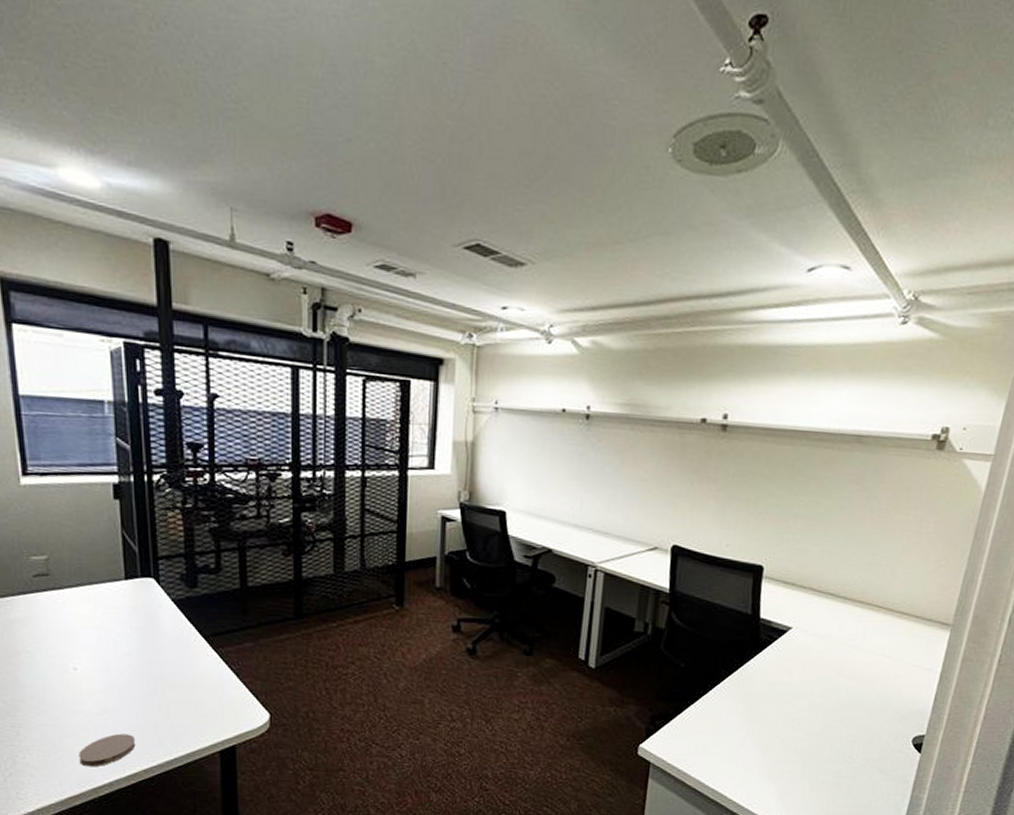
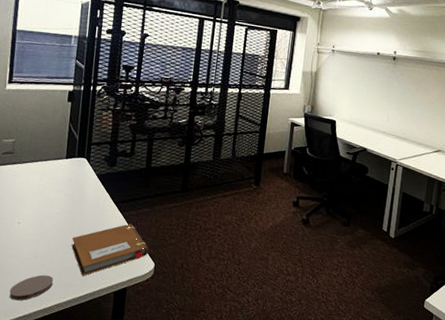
notebook: none [152,663,260,733] -> present [71,223,149,276]

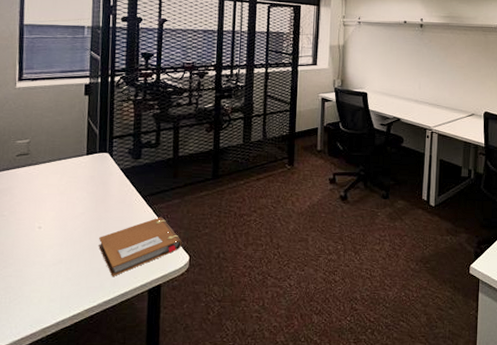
coaster: present [9,274,54,301] -> none [34,280,82,310]

